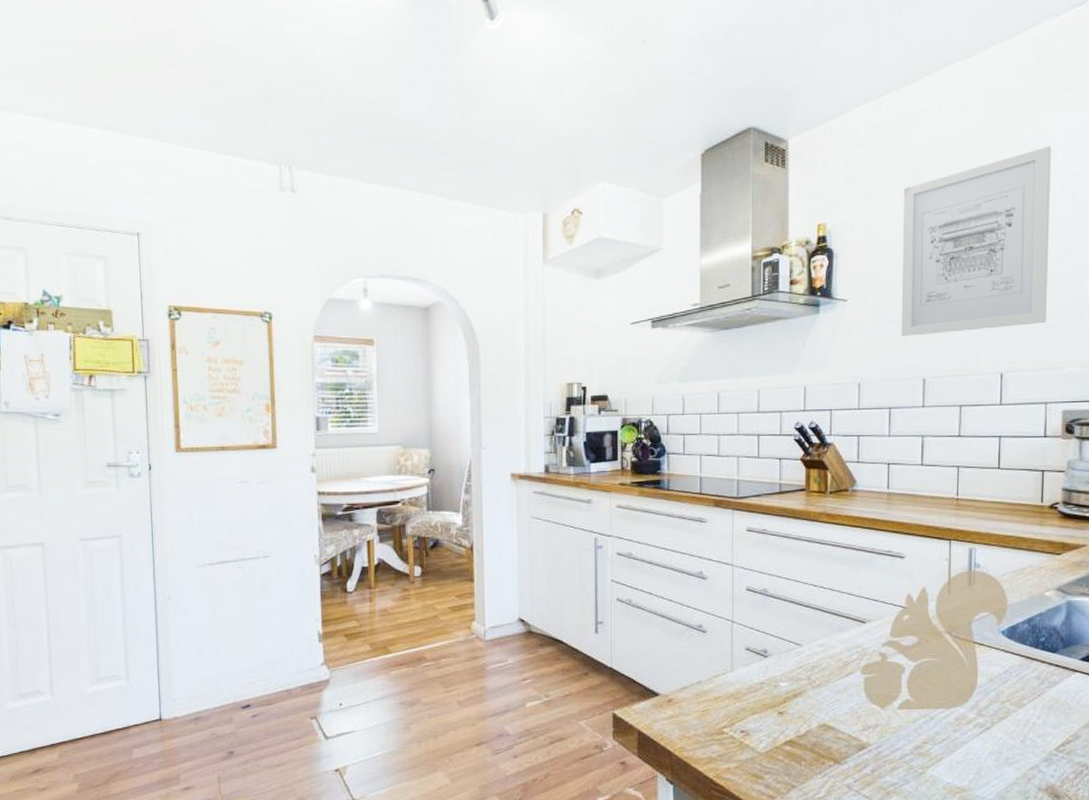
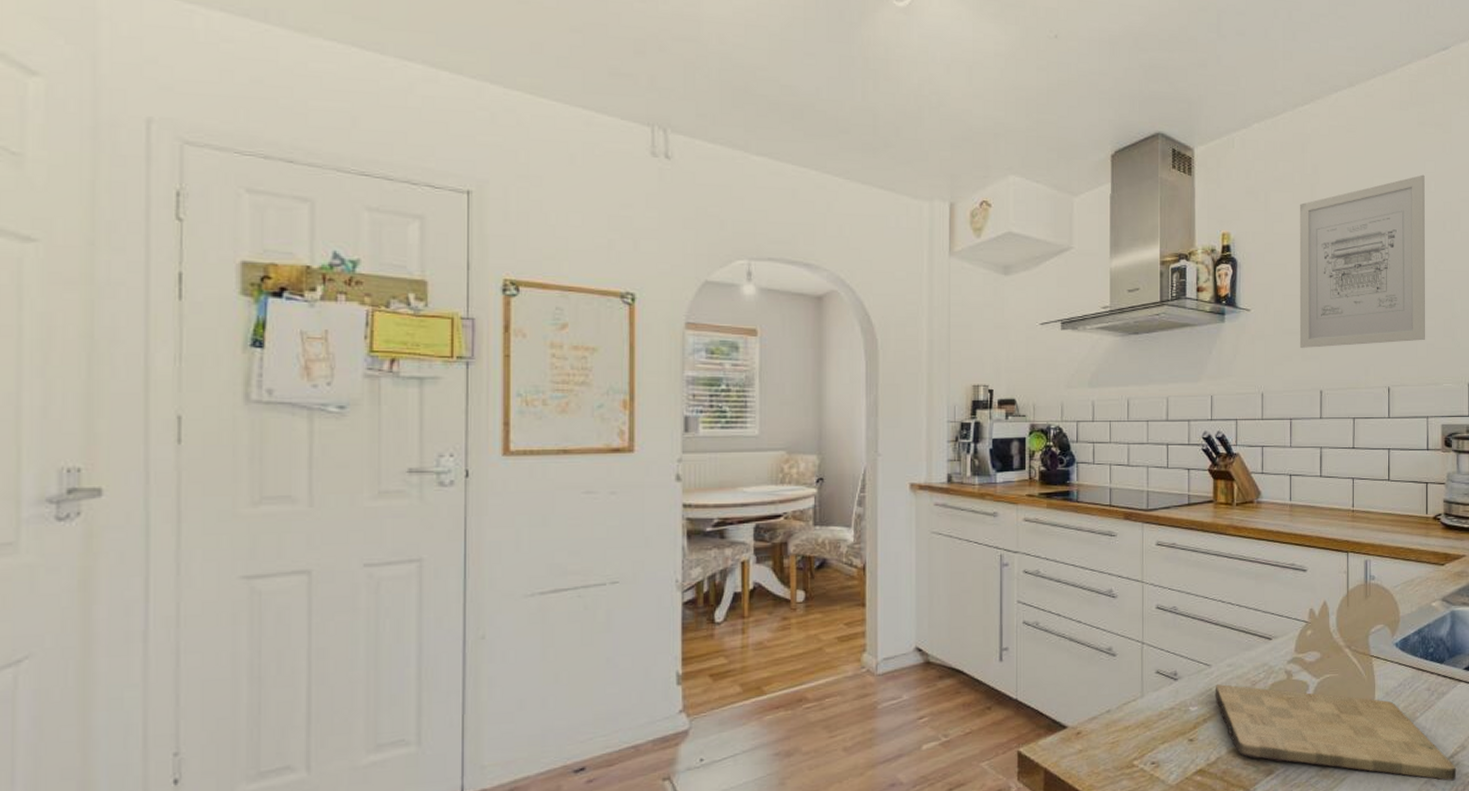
cutting board: none [805,663,1068,769] -> present [1215,684,1457,781]

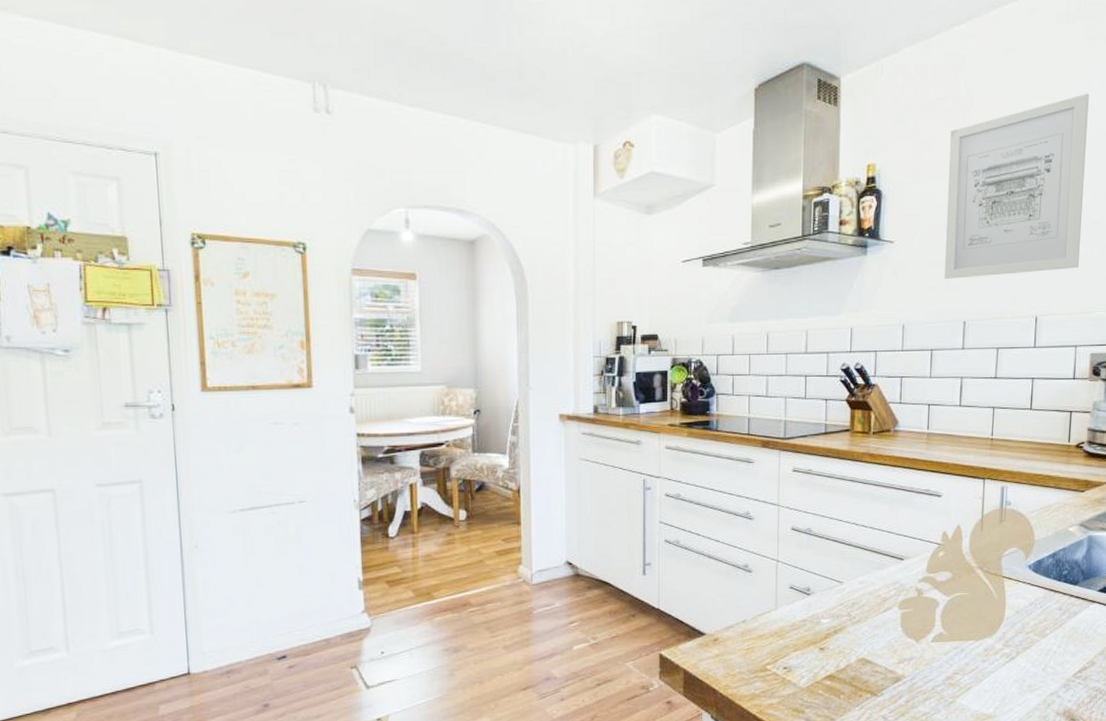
cutting board: present [1215,684,1457,781] -> none [846,600,1084,694]

